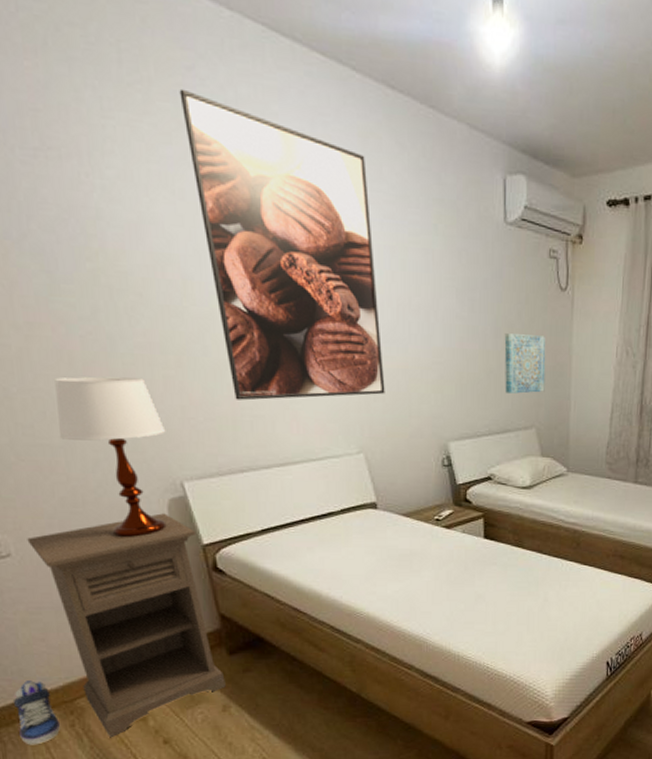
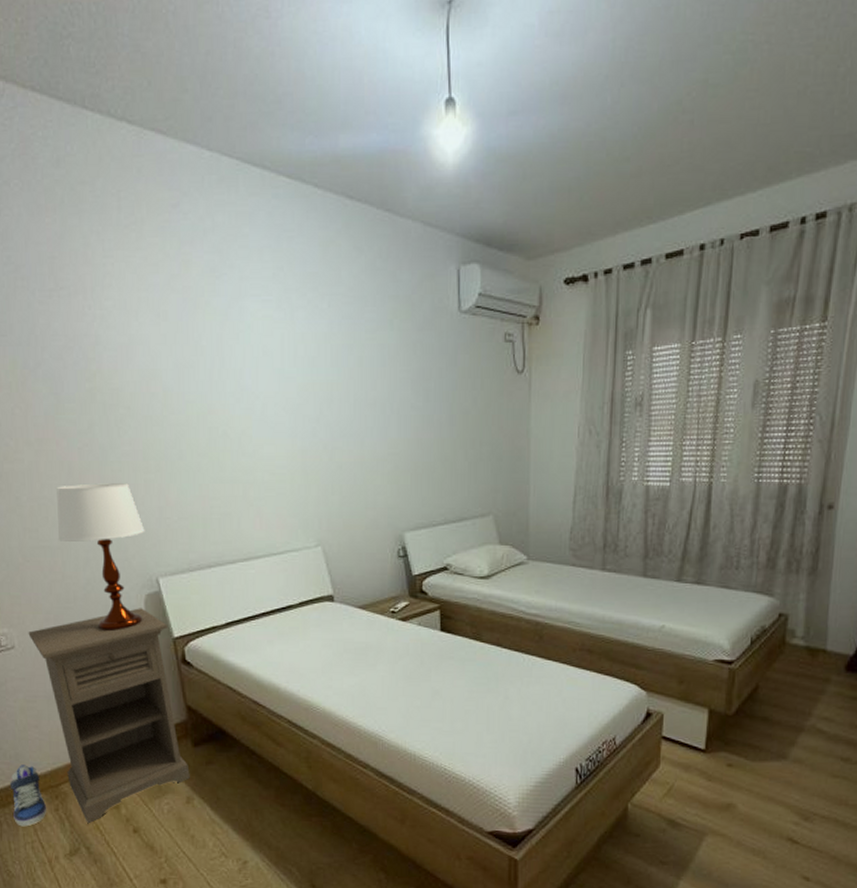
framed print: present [179,88,385,401] -> none [166,224,342,499]
wall art: present [504,333,546,394] -> none [459,420,503,480]

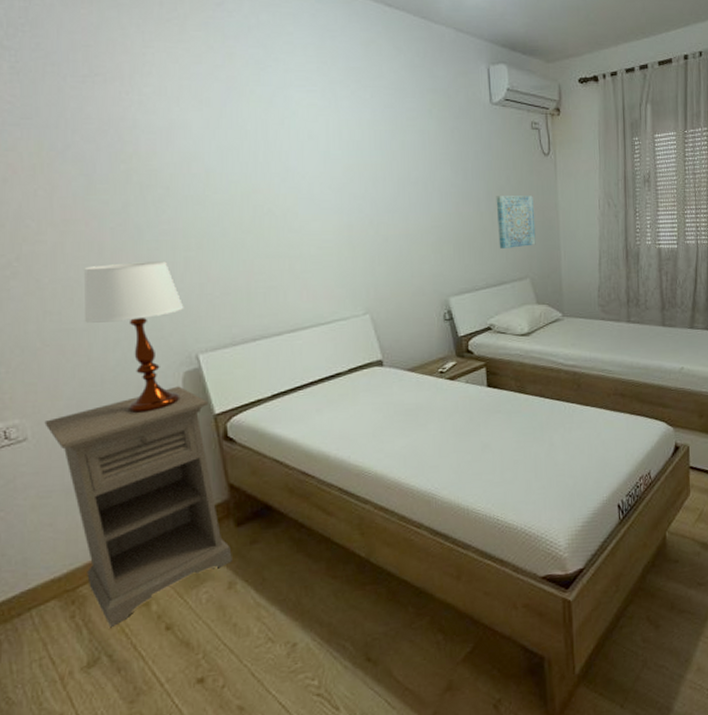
sneaker: present [9,765,46,827] -> none [13,570,59,643]
wall art: none [459,420,503,480] -> present [496,195,536,248]

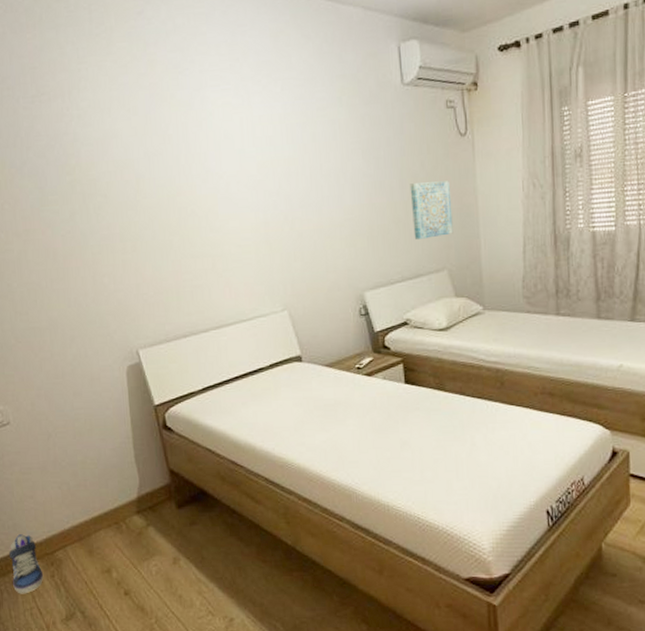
sneaker: none [13,570,59,643] -> present [8,534,43,594]
nightstand: present [44,386,232,628] -> none [22,379,176,589]
table lamp: present [84,261,184,413] -> none [43,264,126,402]

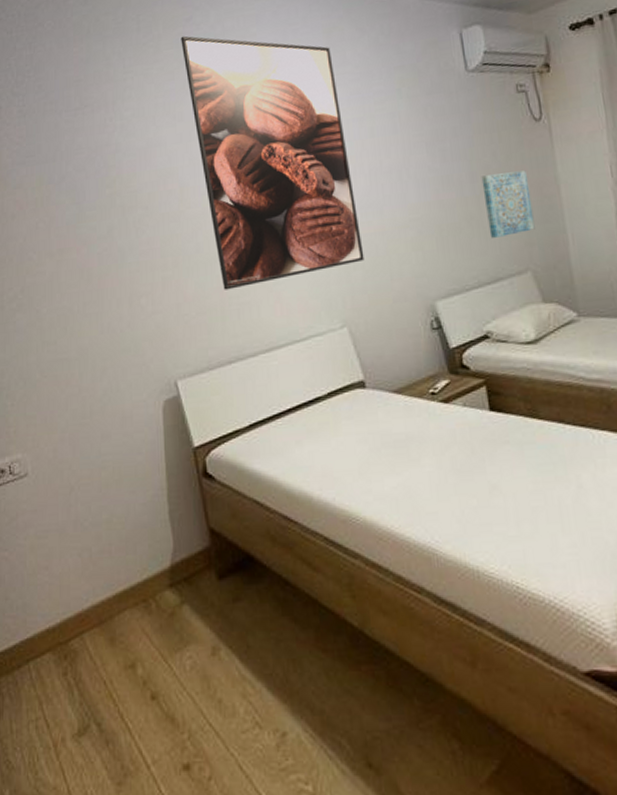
sneaker: present [8,534,43,594] -> none [14,617,53,699]
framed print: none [133,29,304,274] -> present [181,36,365,290]

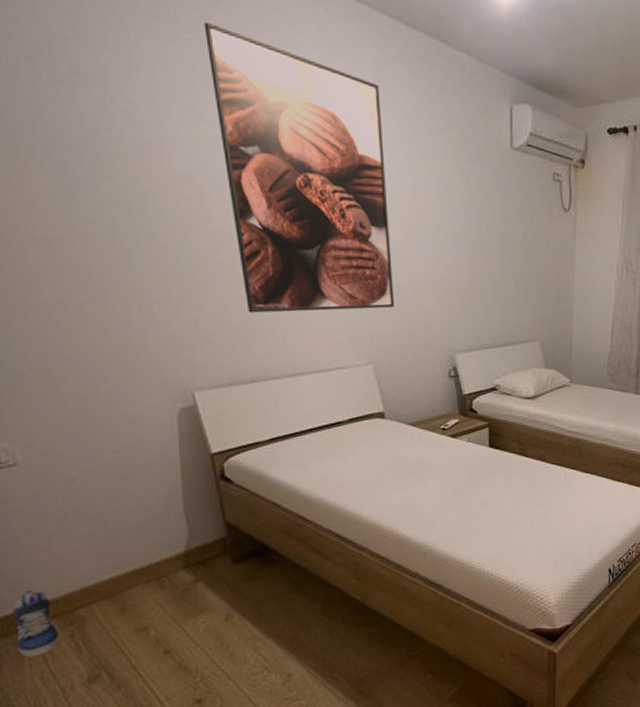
sneaker: none [14,617,53,699] -> present [12,590,59,657]
wall art: present [481,170,535,238] -> none [510,251,550,308]

